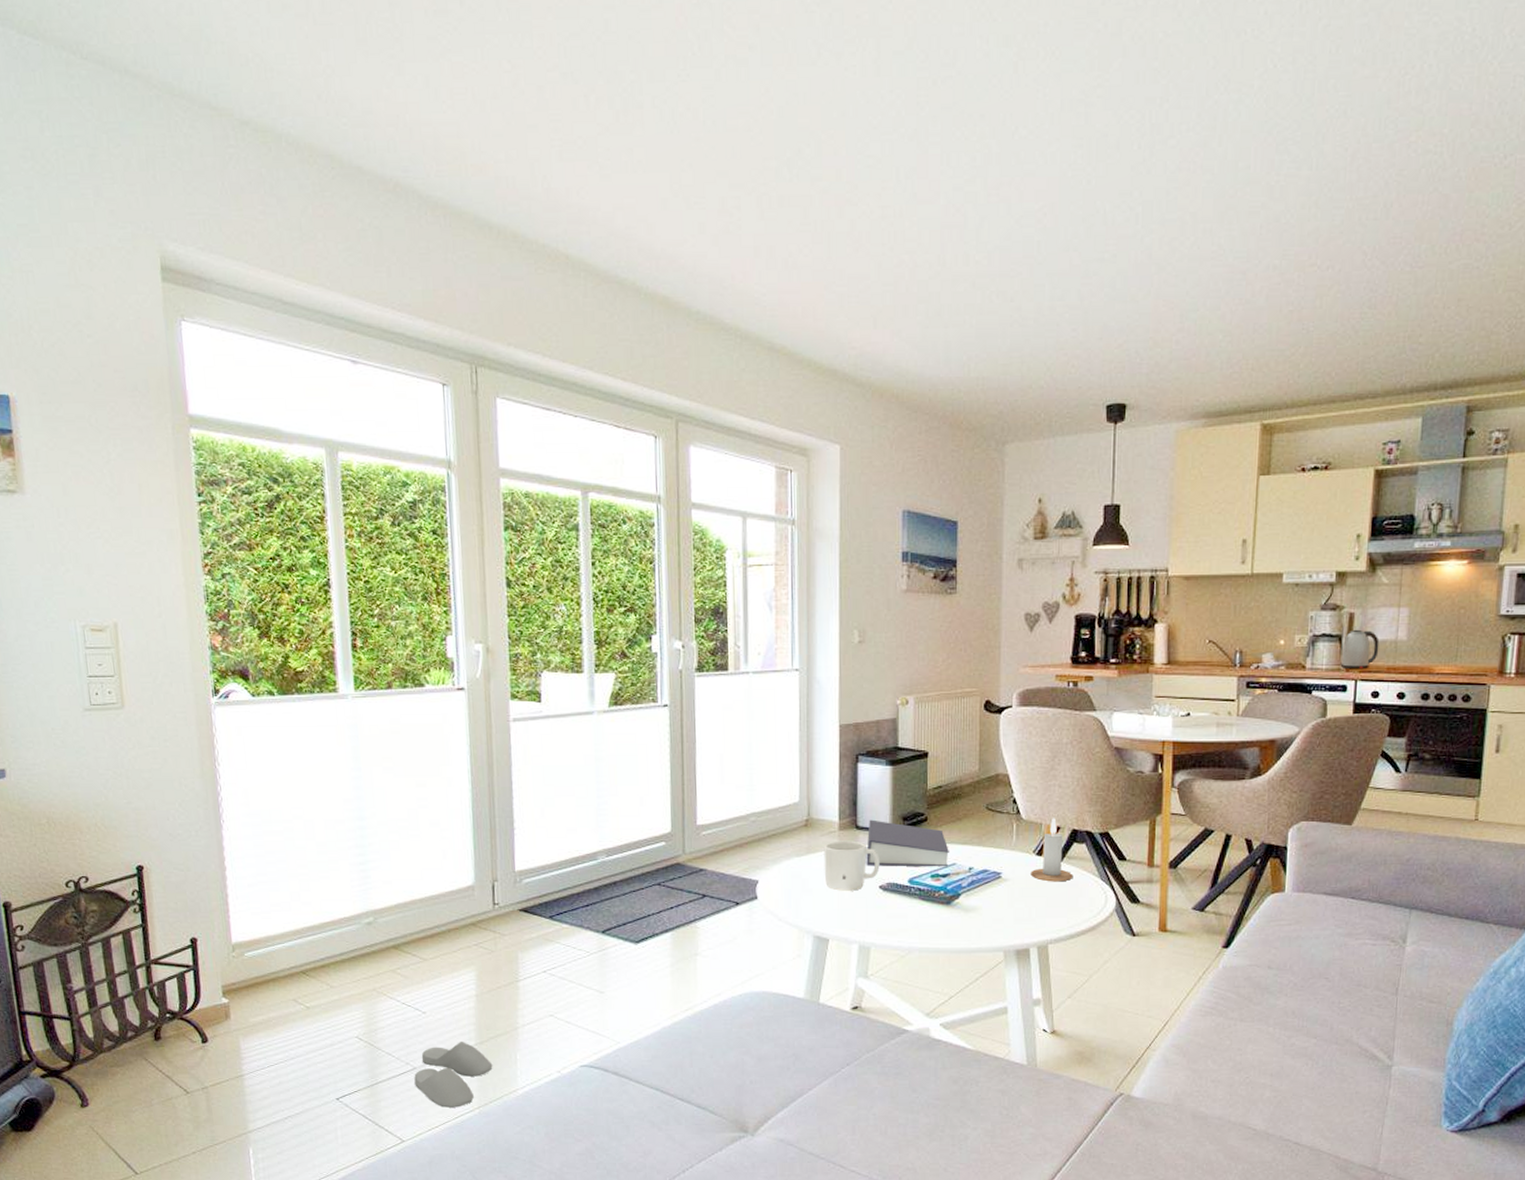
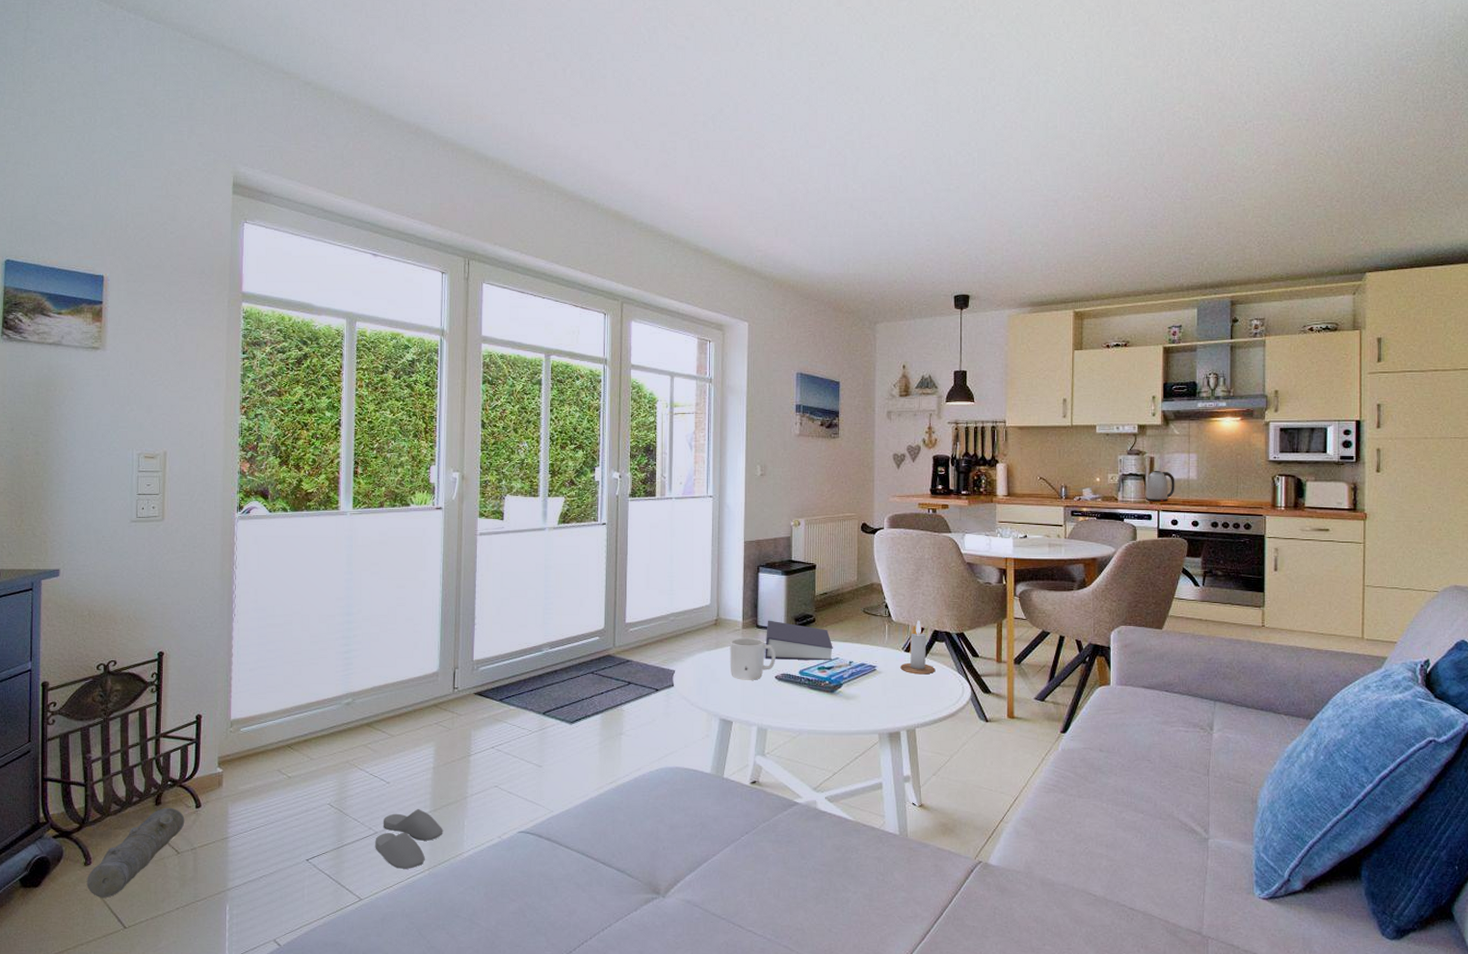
decorative log: none [85,1042,191,1142] -> present [86,807,185,898]

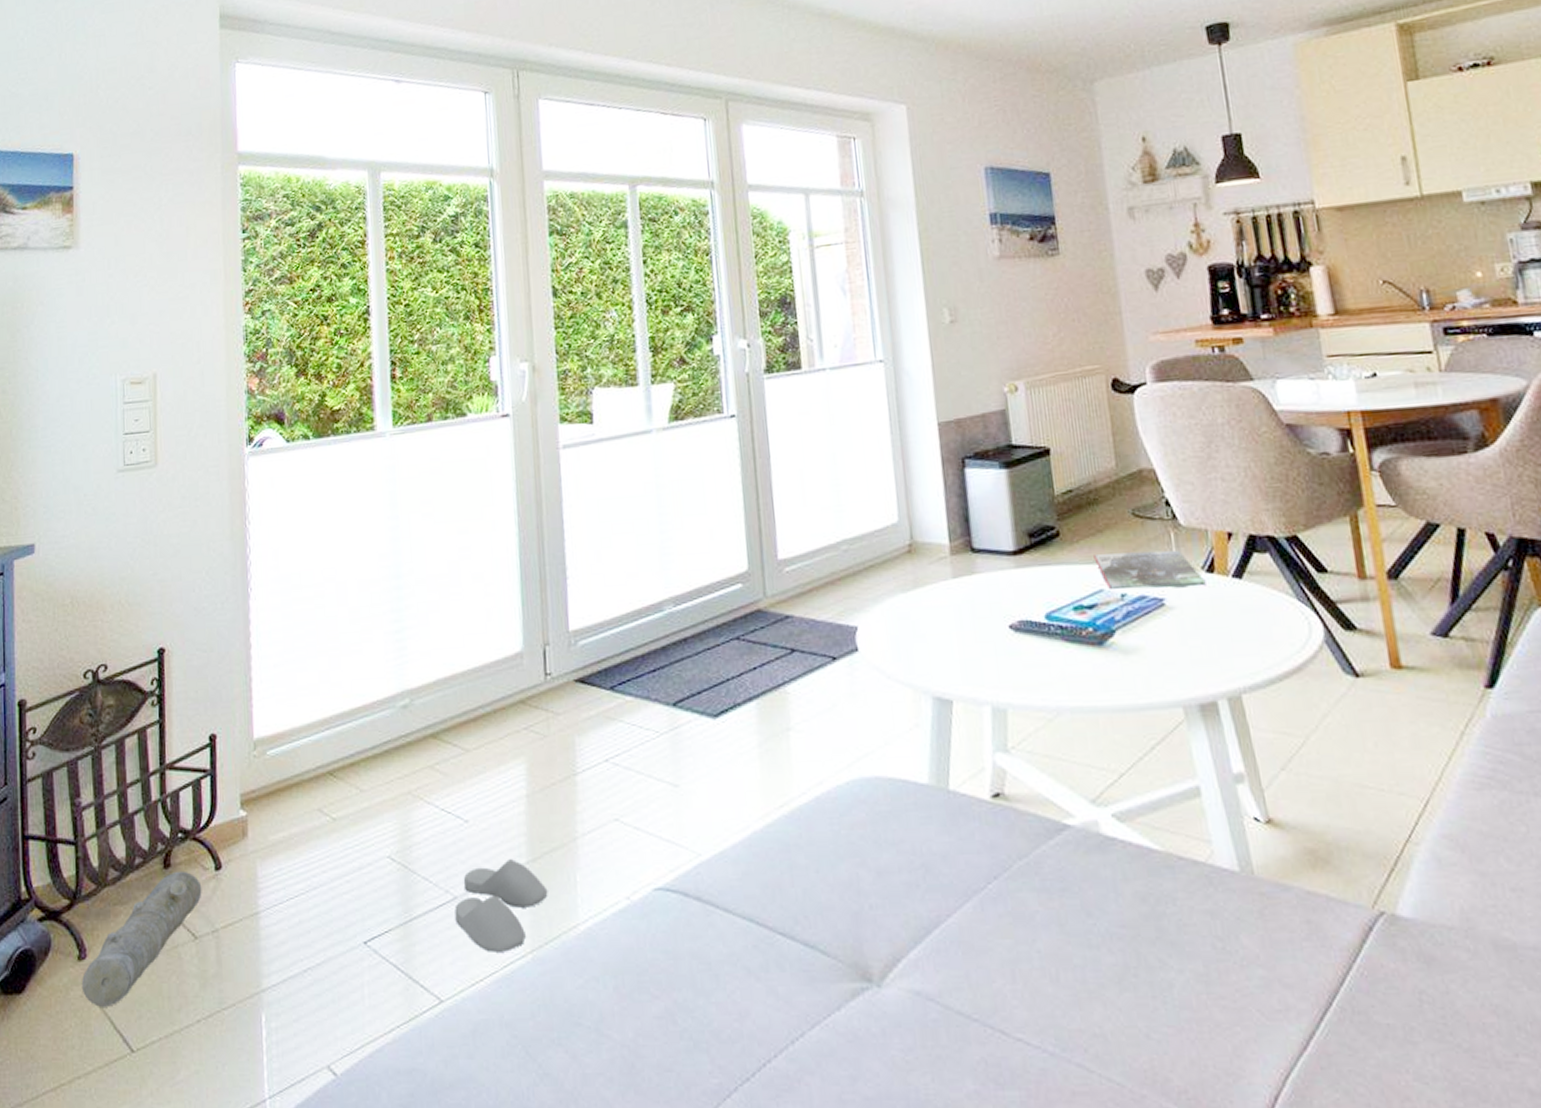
mug: present [730,637,776,680] -> none [934,567,1007,635]
book: present [765,620,833,661] -> none [986,538,1093,600]
magazine: none [835,635,904,660] -> present [1093,549,1206,590]
candle: present [900,619,936,675] -> none [1202,520,1261,607]

